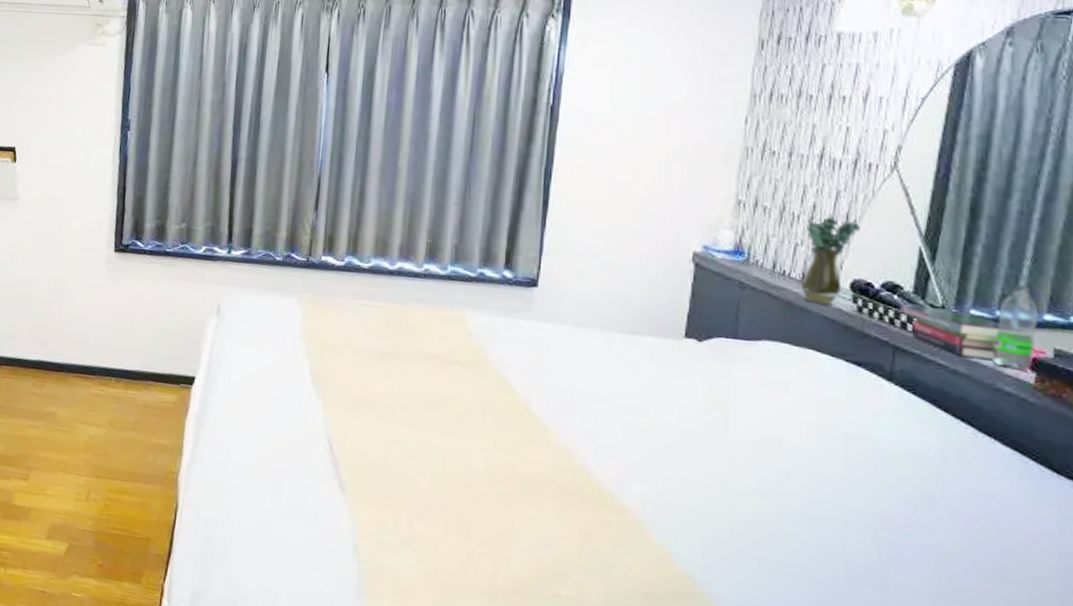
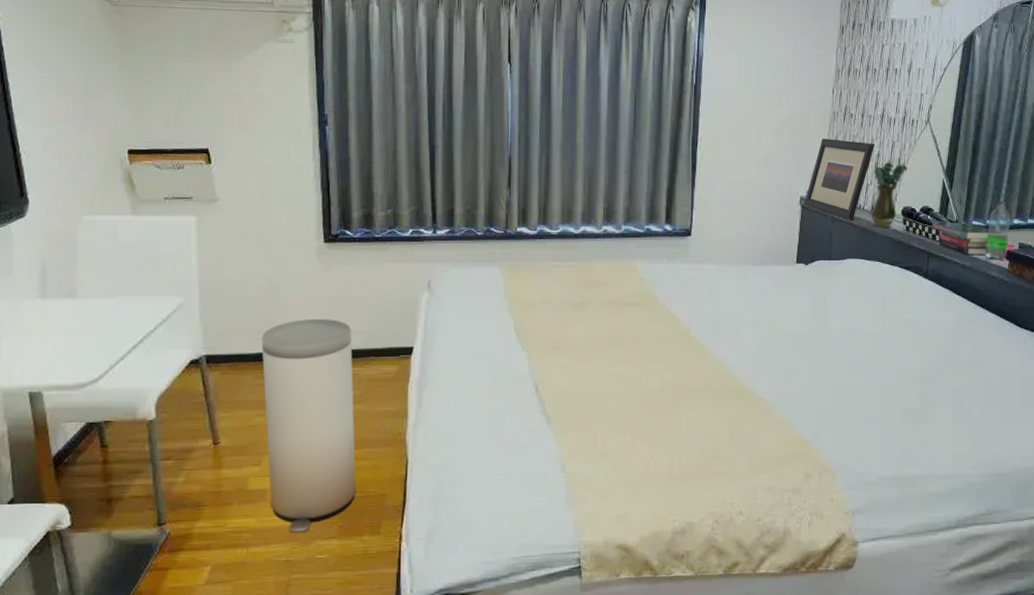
pedal bin: none [32,330,133,564] -> present [261,319,357,532]
picture frame: none [699,180,808,291] -> present [804,138,875,221]

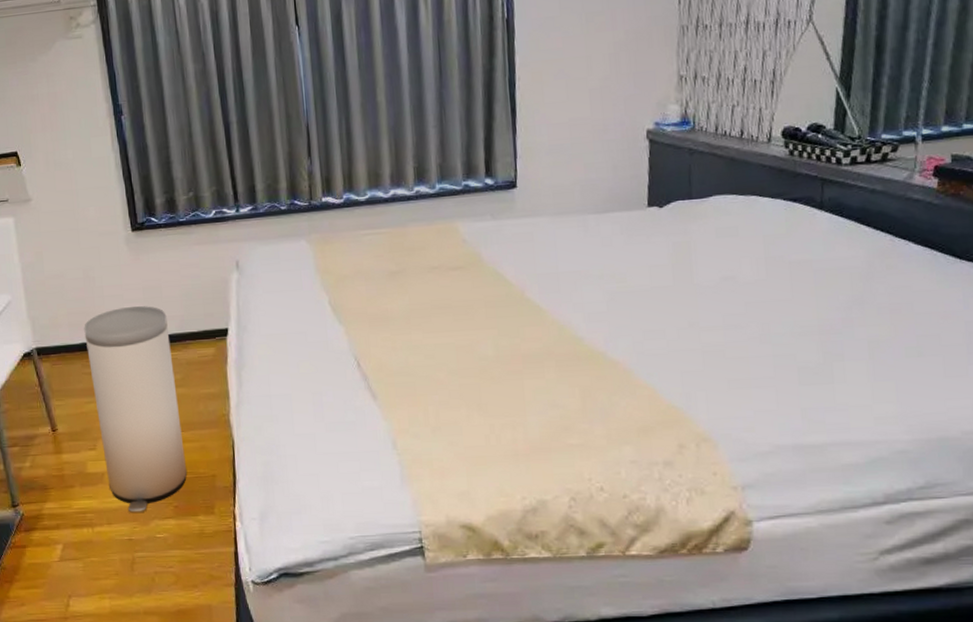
picture frame: present [804,138,875,221] -> none [652,56,739,151]
vase: present [871,159,907,227] -> none [740,73,786,155]
books: present [931,222,989,256] -> none [824,137,907,177]
bottle: present [985,200,1011,259] -> none [902,104,938,179]

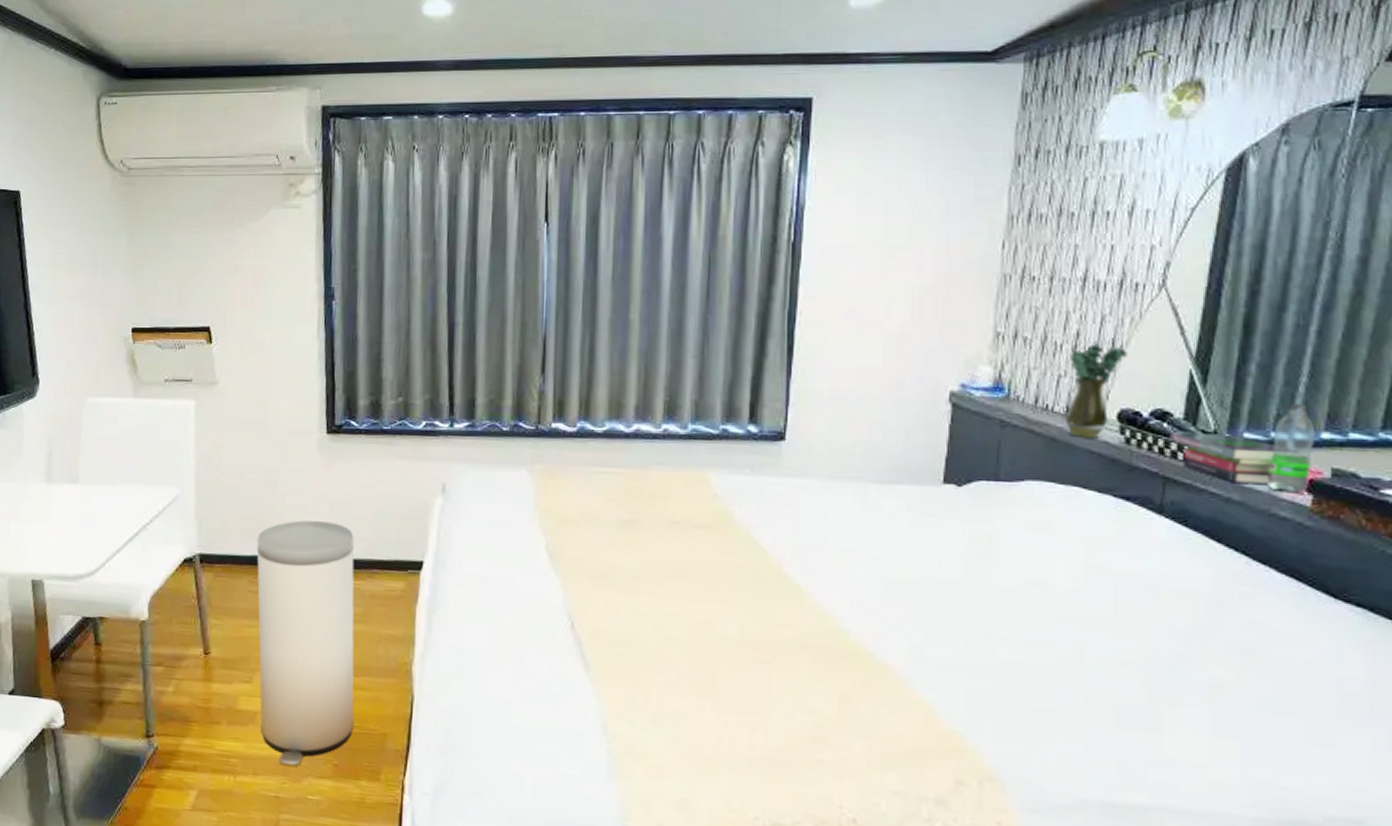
vase: none [740,73,786,155] -> present [1064,341,1127,438]
books: none [824,137,907,177] -> present [1170,432,1275,485]
bottle: none [902,104,938,179] -> present [1267,403,1316,492]

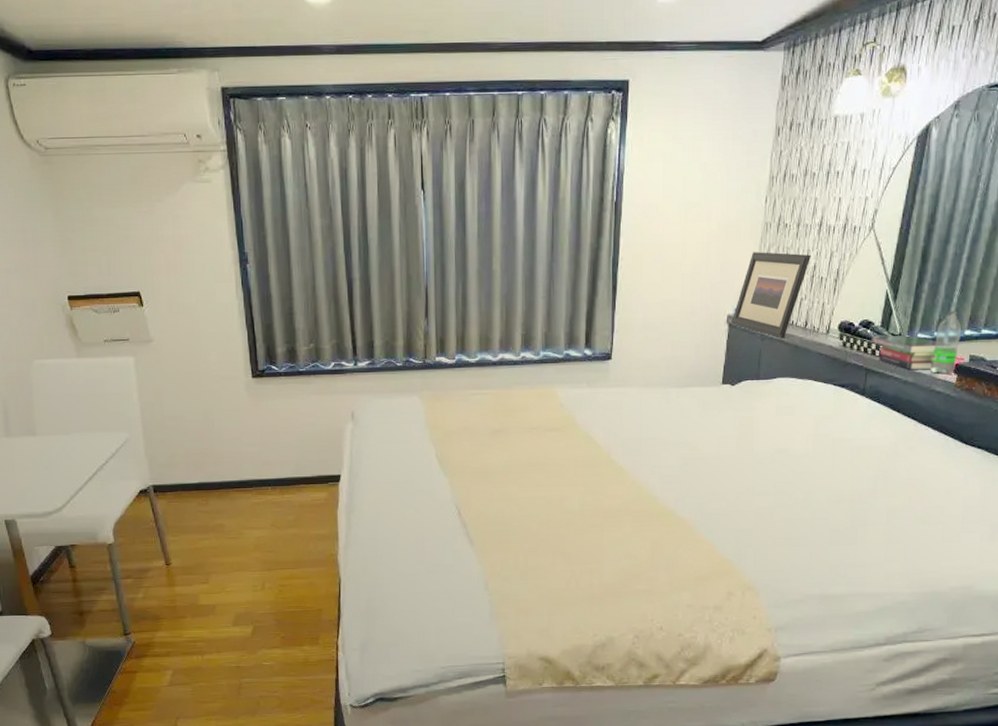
pedal bin: present [256,520,355,766] -> none [201,450,295,642]
picture frame: none [956,311,1071,427] -> present [732,252,811,338]
vase: present [1064,341,1127,438] -> none [804,271,847,344]

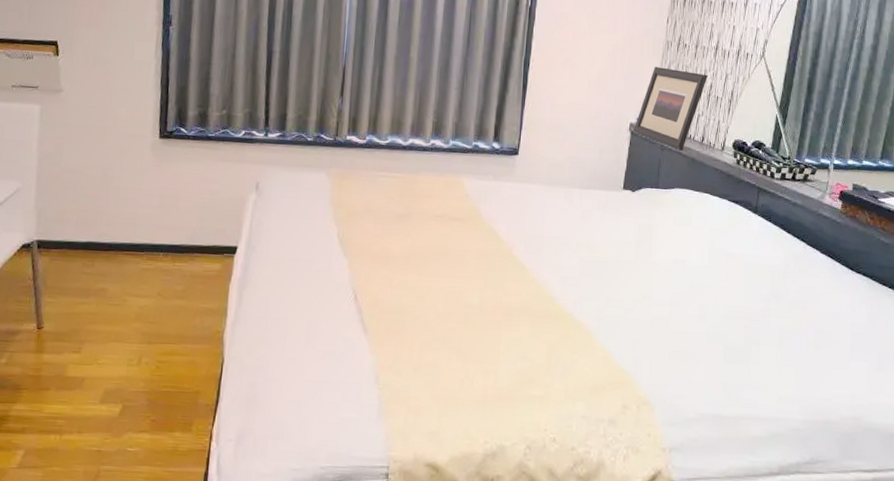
books: present [871,335,936,370] -> none [763,157,822,195]
bottle: present [930,310,962,374] -> none [817,139,845,200]

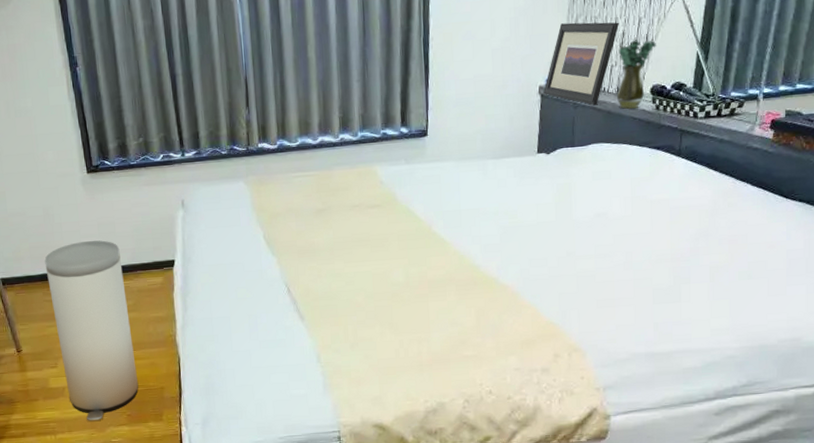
pedal bin: none [86,211,179,423] -> present [44,240,139,421]
vase: none [701,91,740,160] -> present [616,37,656,109]

